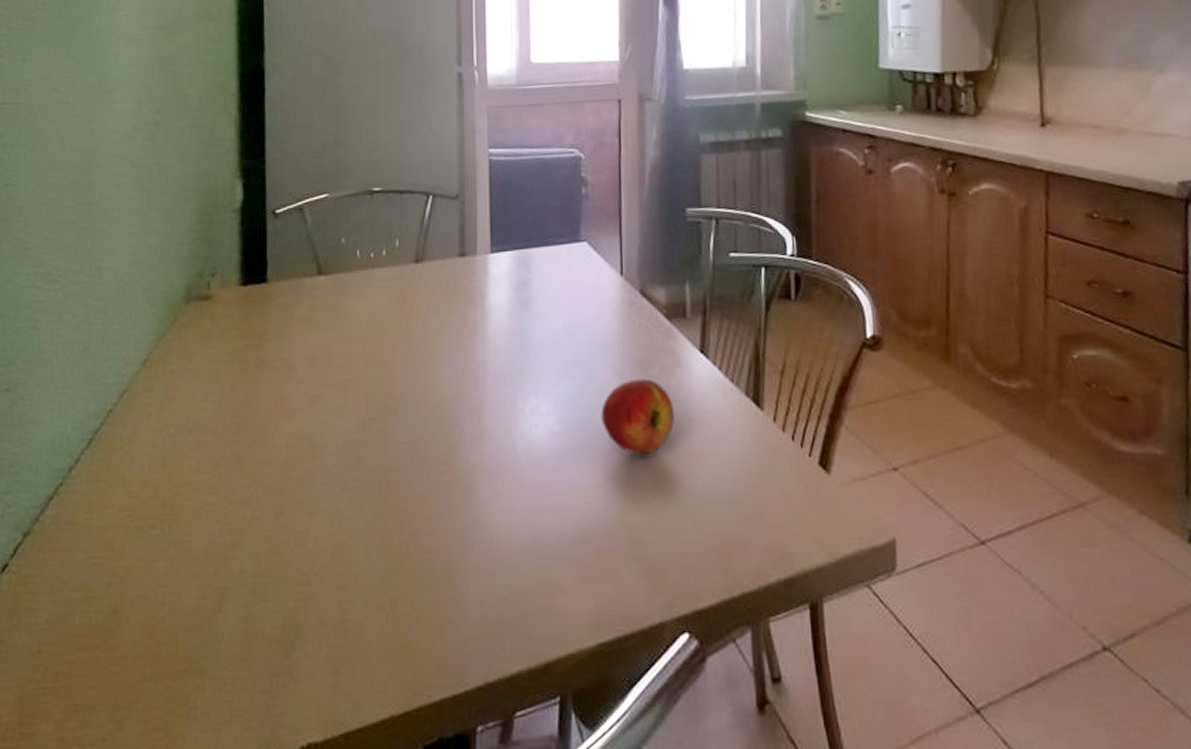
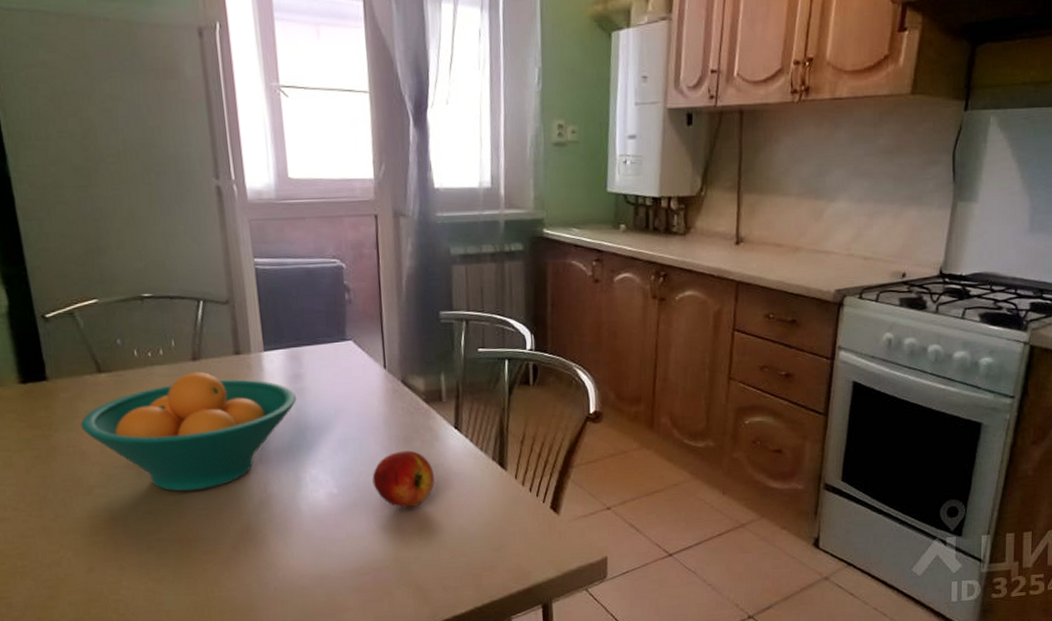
fruit bowl: none [293,275,521,420] -> present [80,371,296,492]

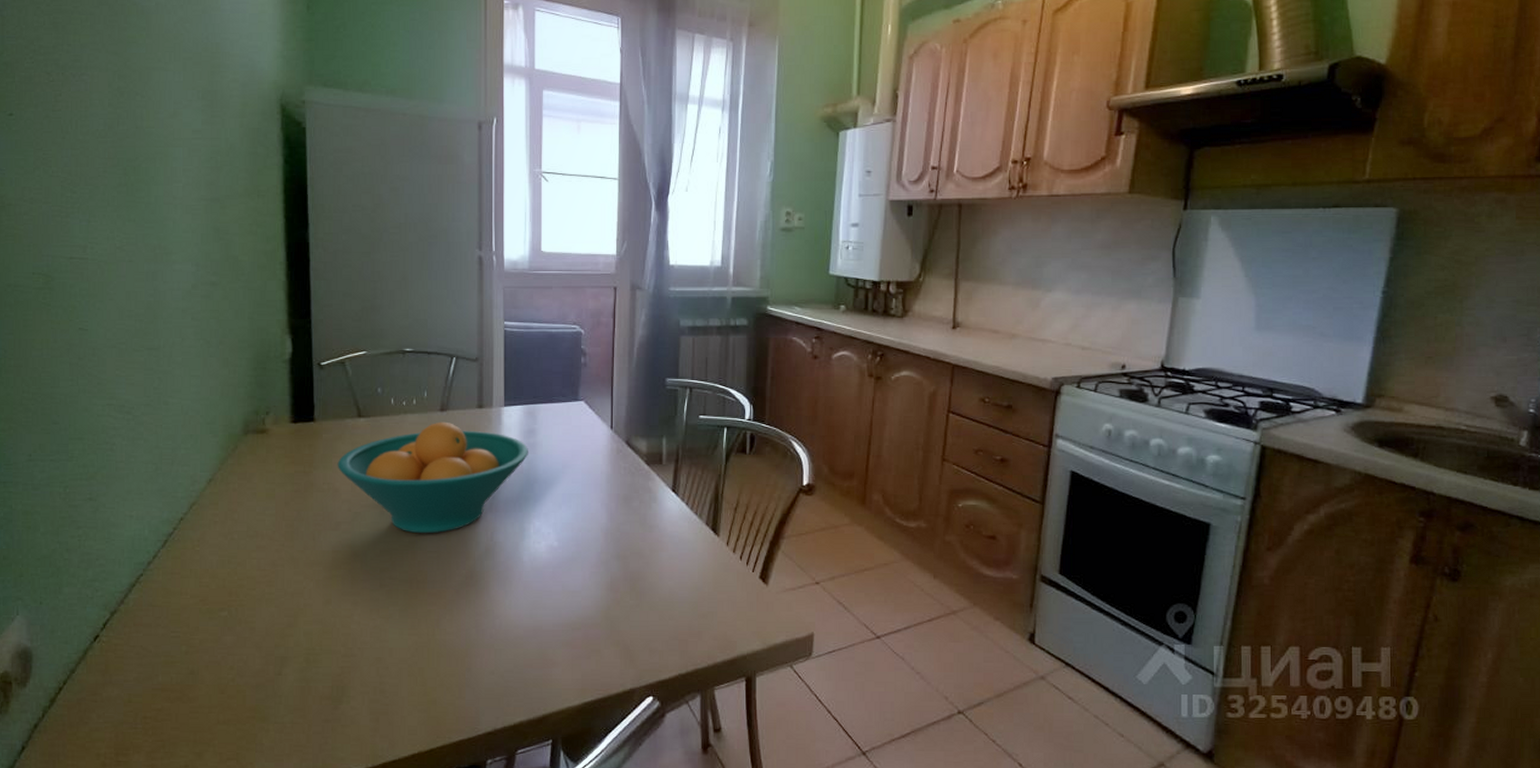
apple: present [372,450,435,508] -> none [591,509,649,567]

